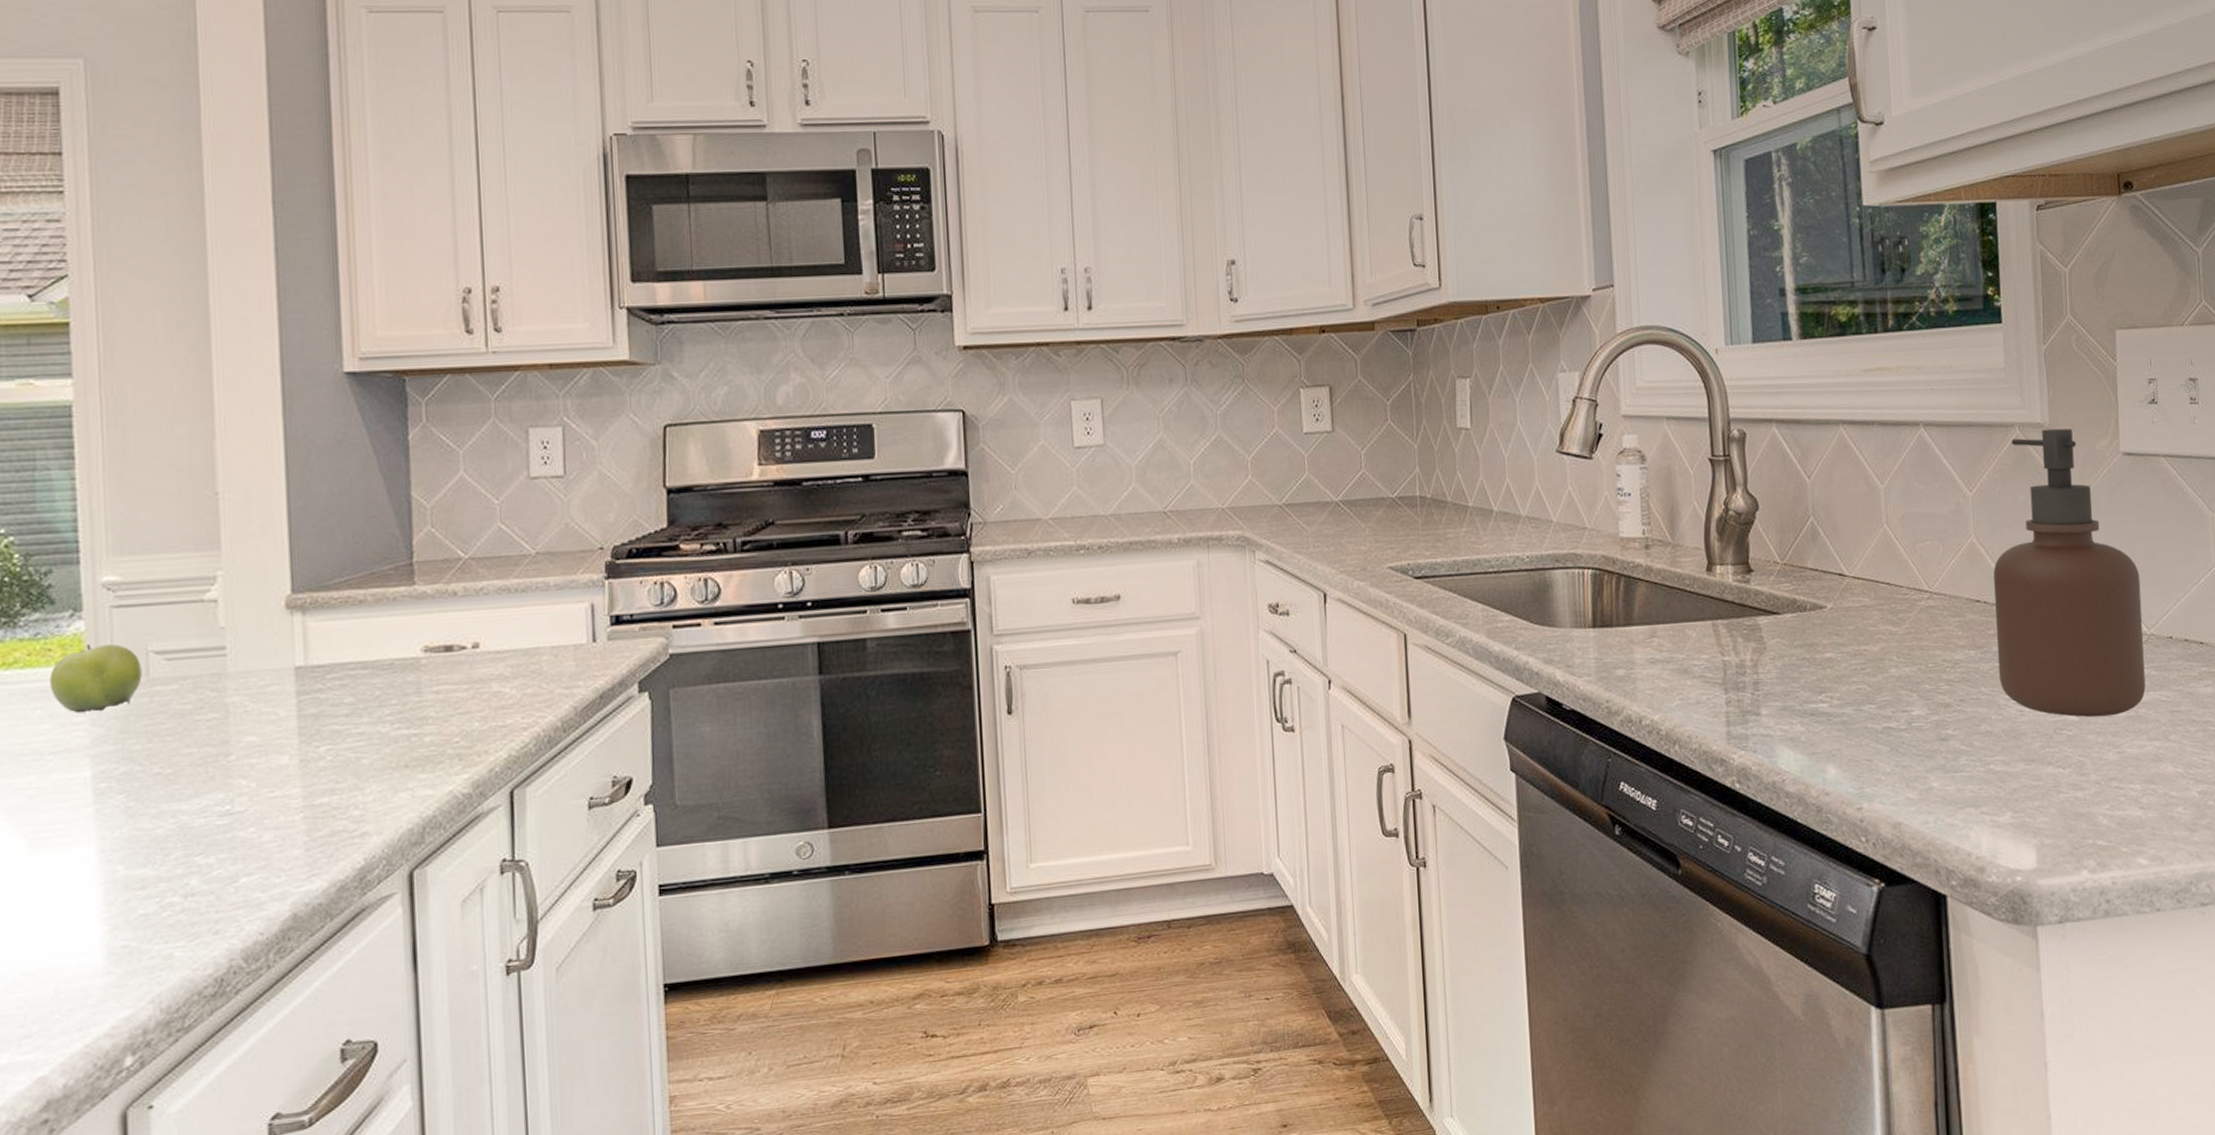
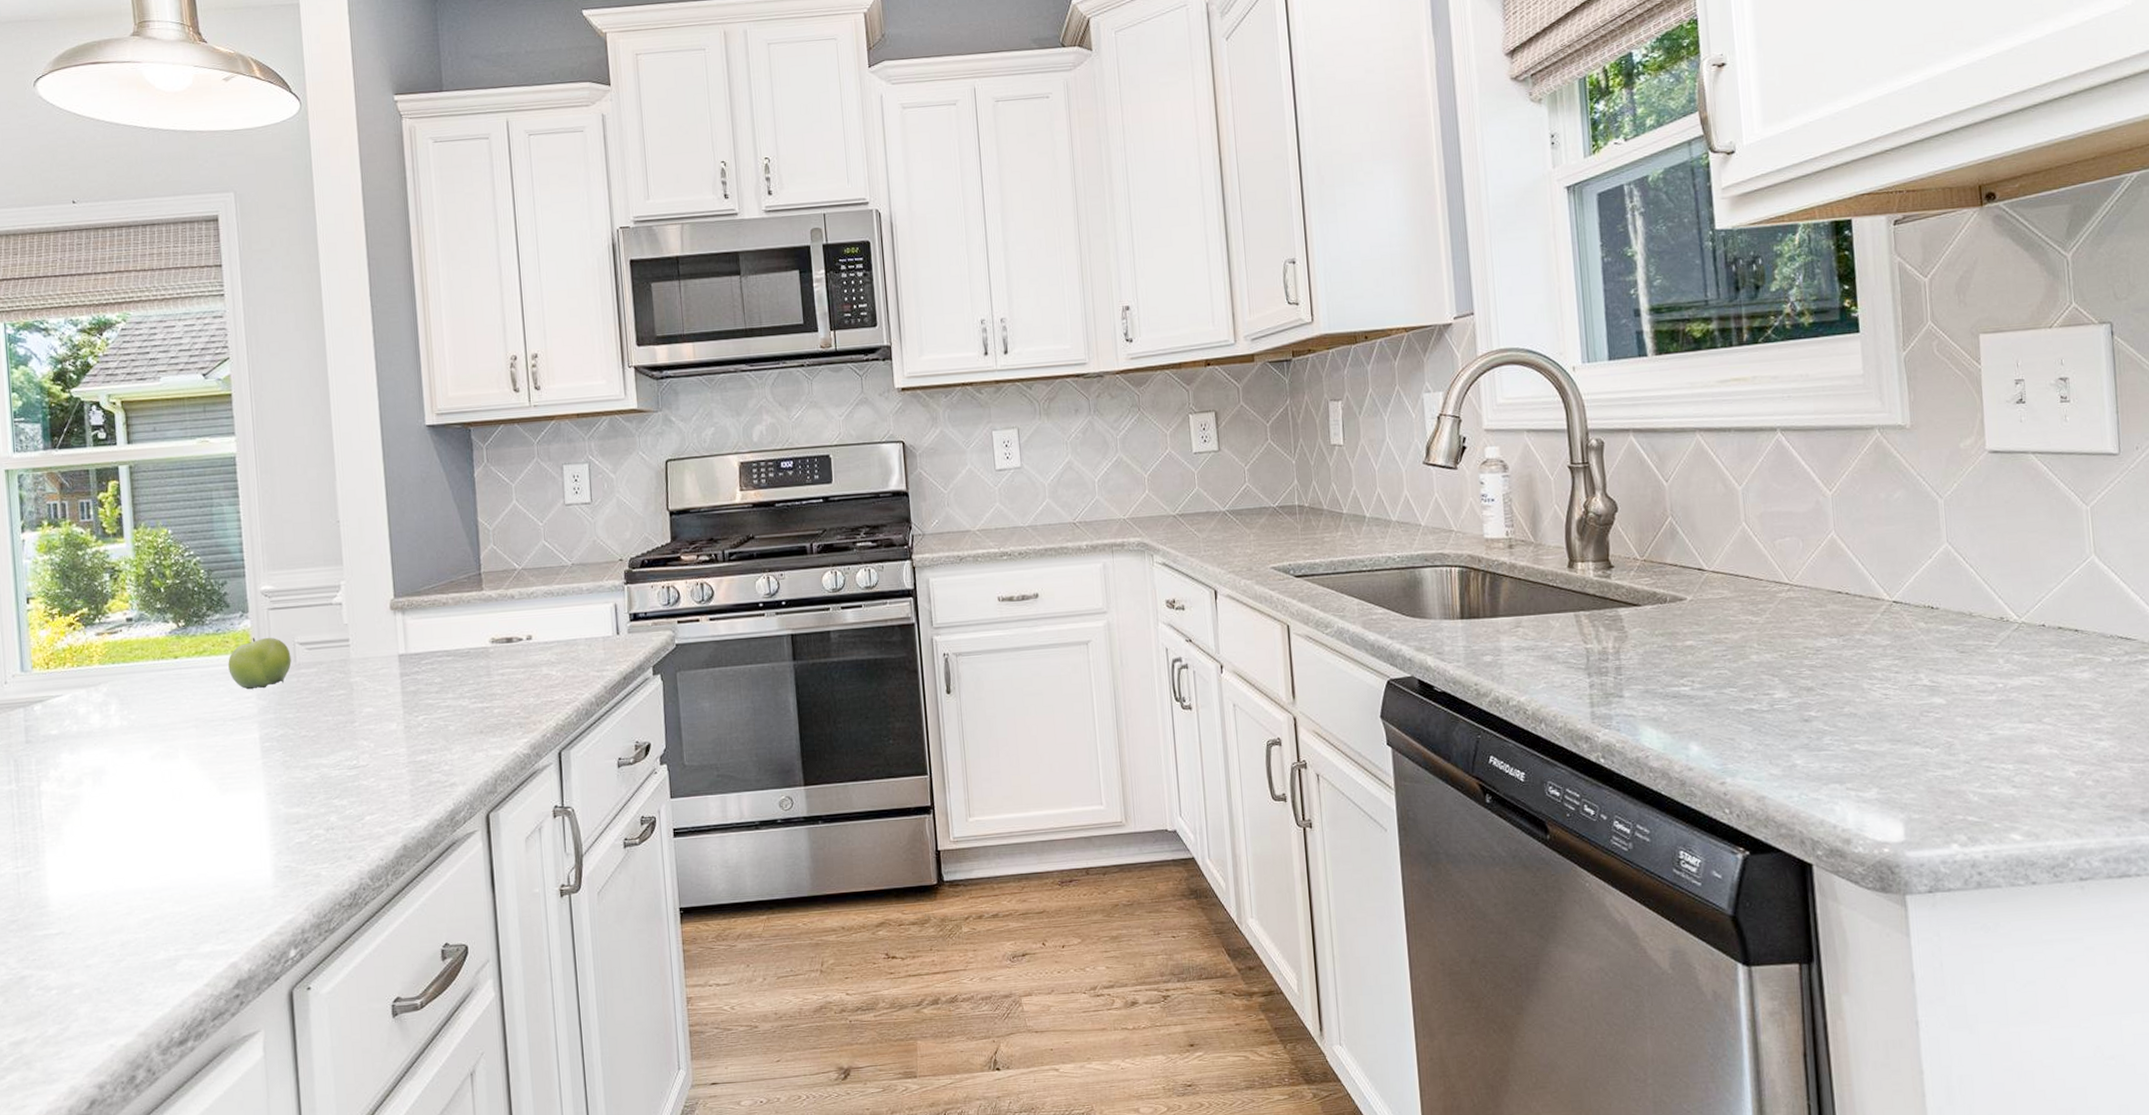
soap dispenser: present [1993,428,2146,718] -> none [1855,429,2017,701]

